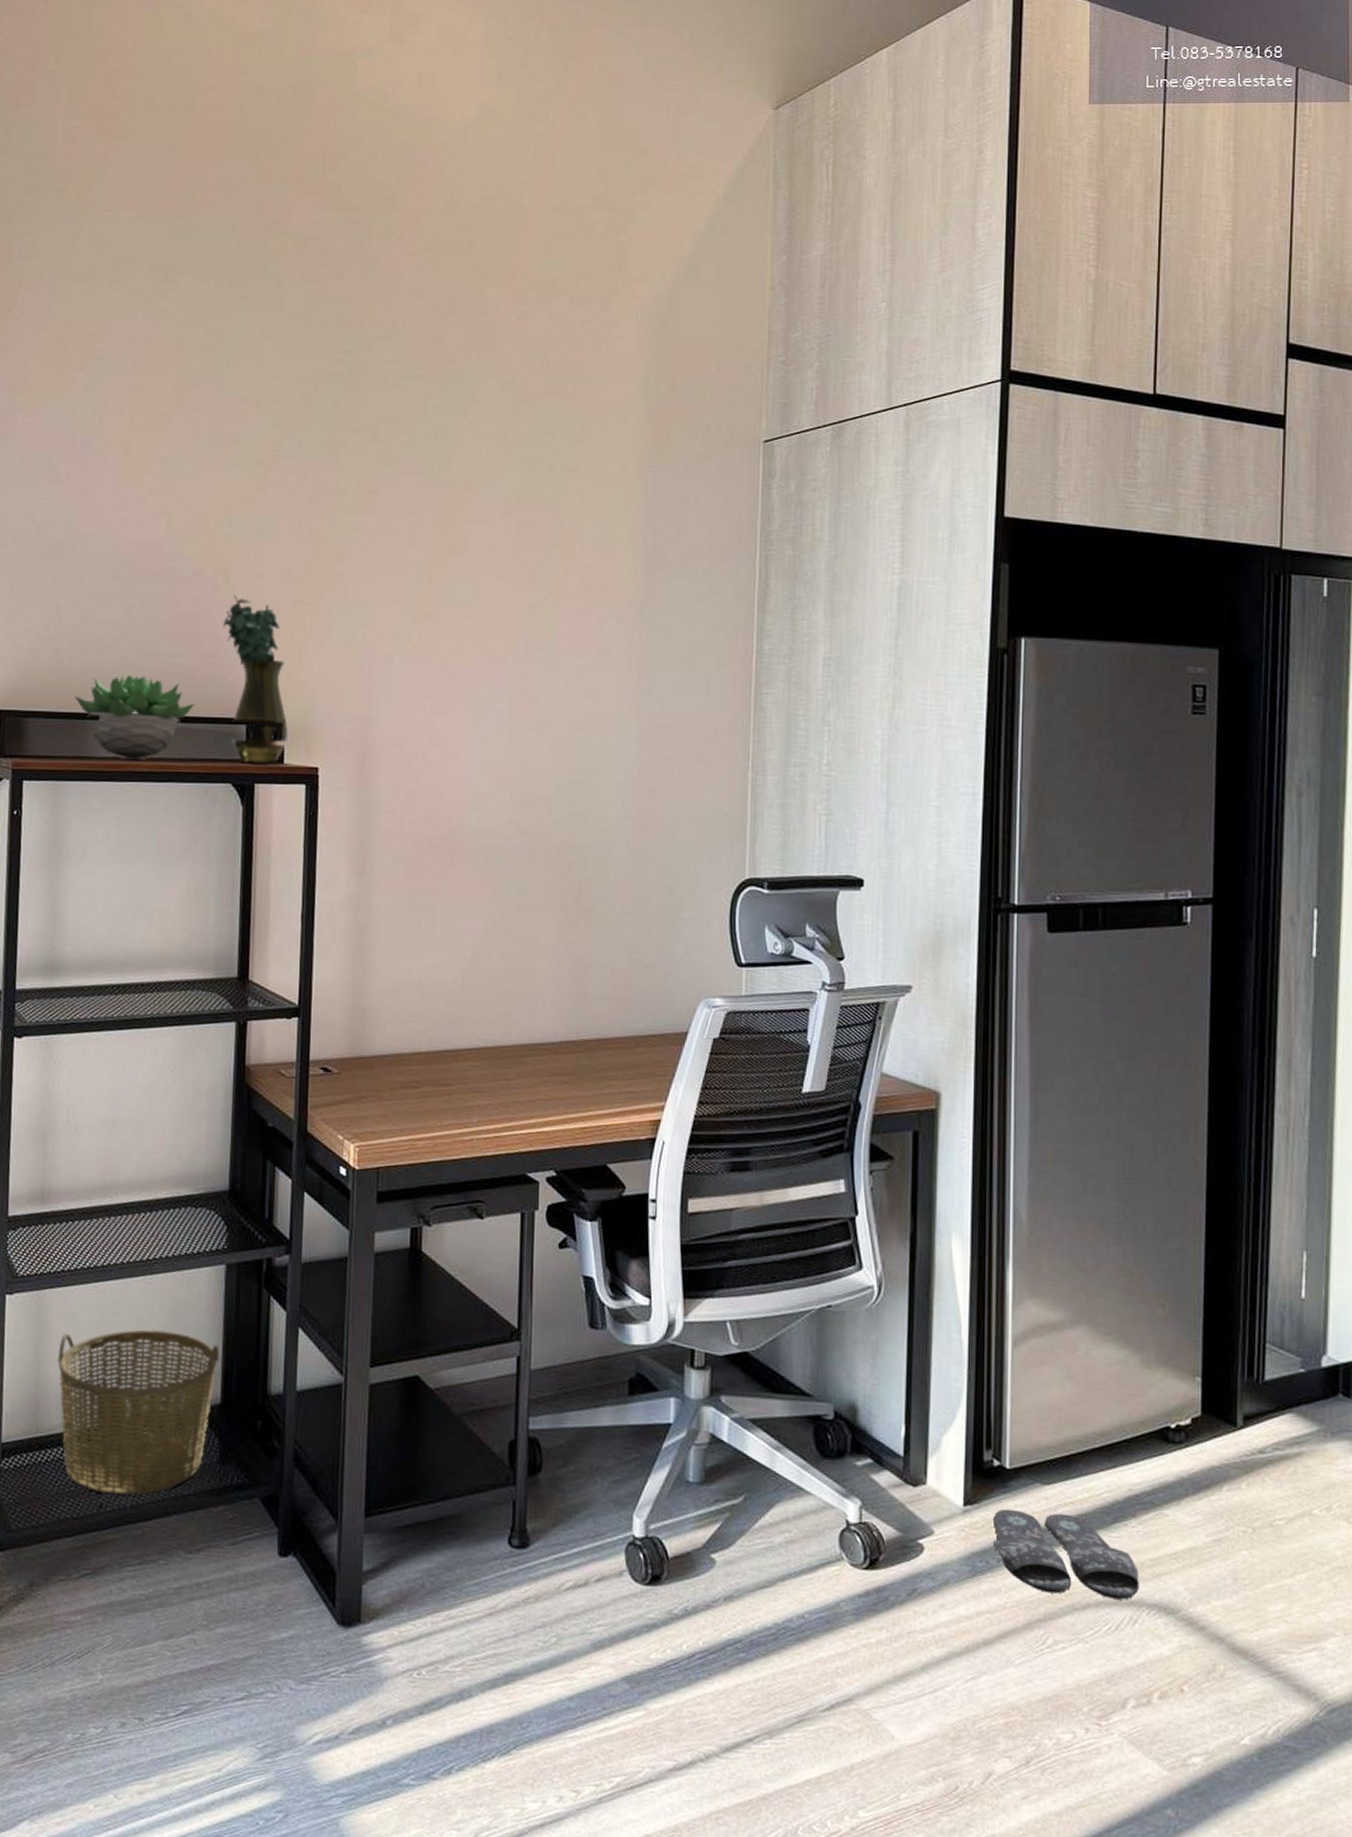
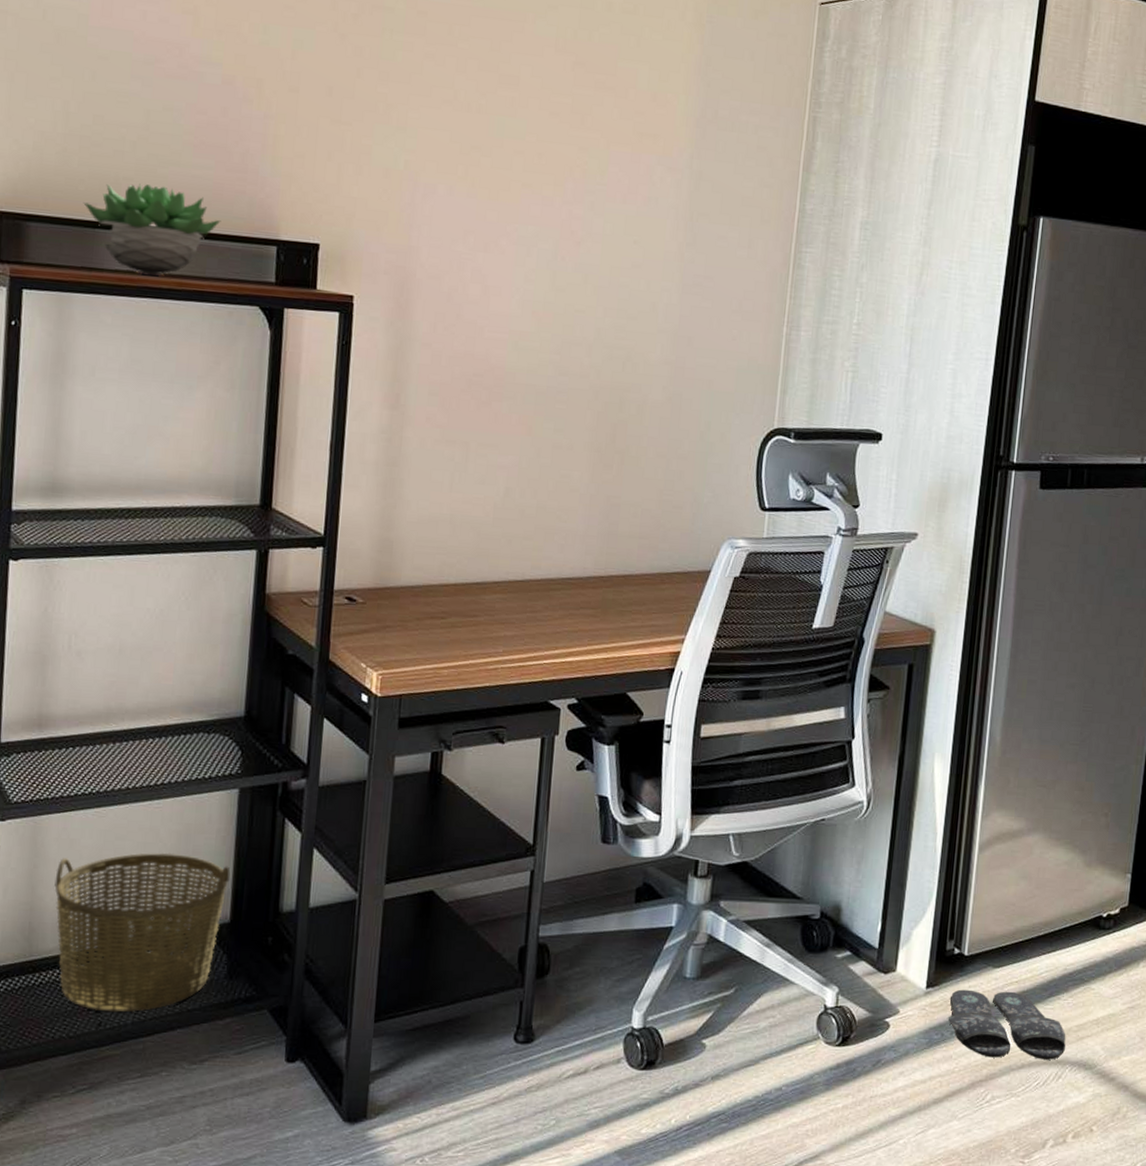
vase: present [223,594,289,764] -> none [254,107,323,289]

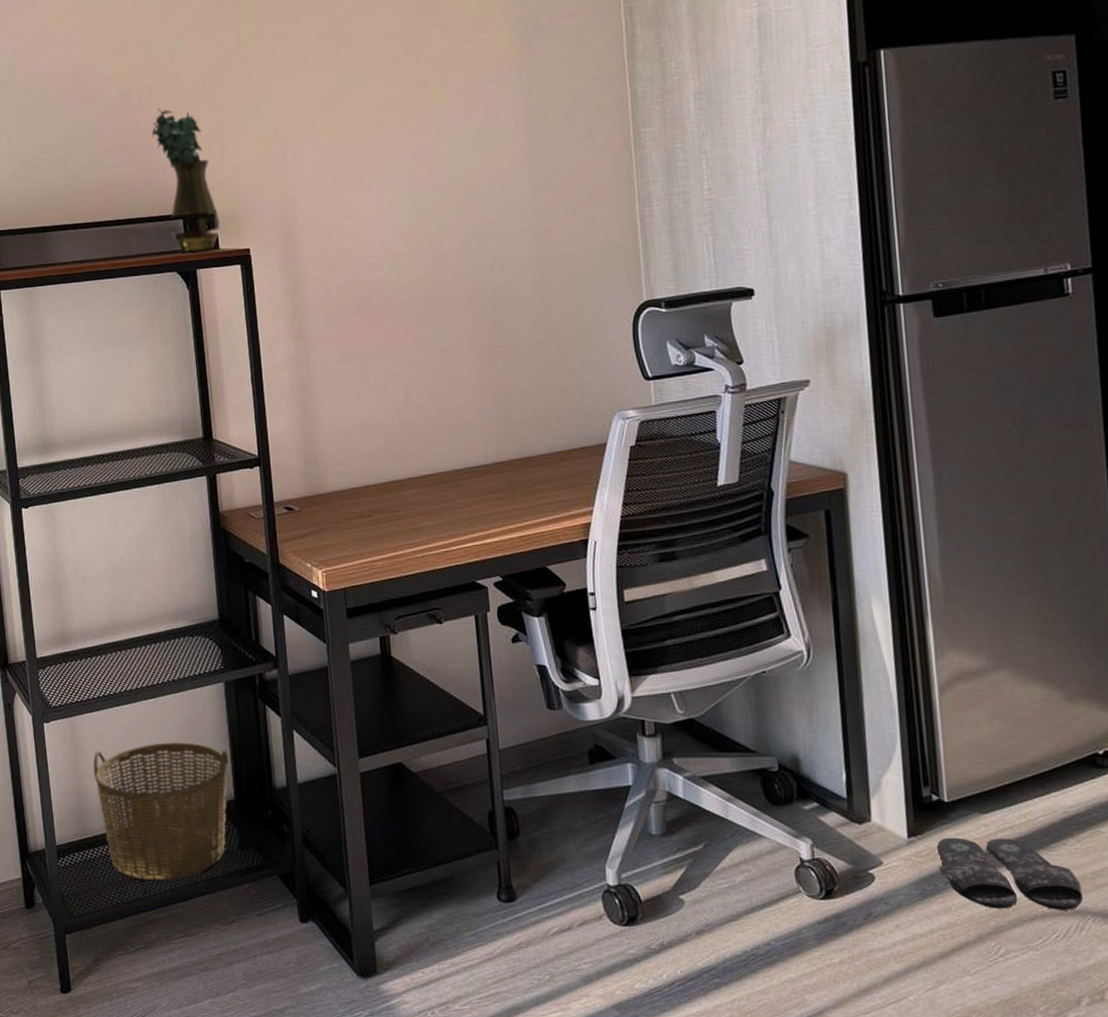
succulent plant: present [83,184,221,275] -> none [33,188,137,262]
vase: none [254,107,323,289] -> present [152,107,221,252]

